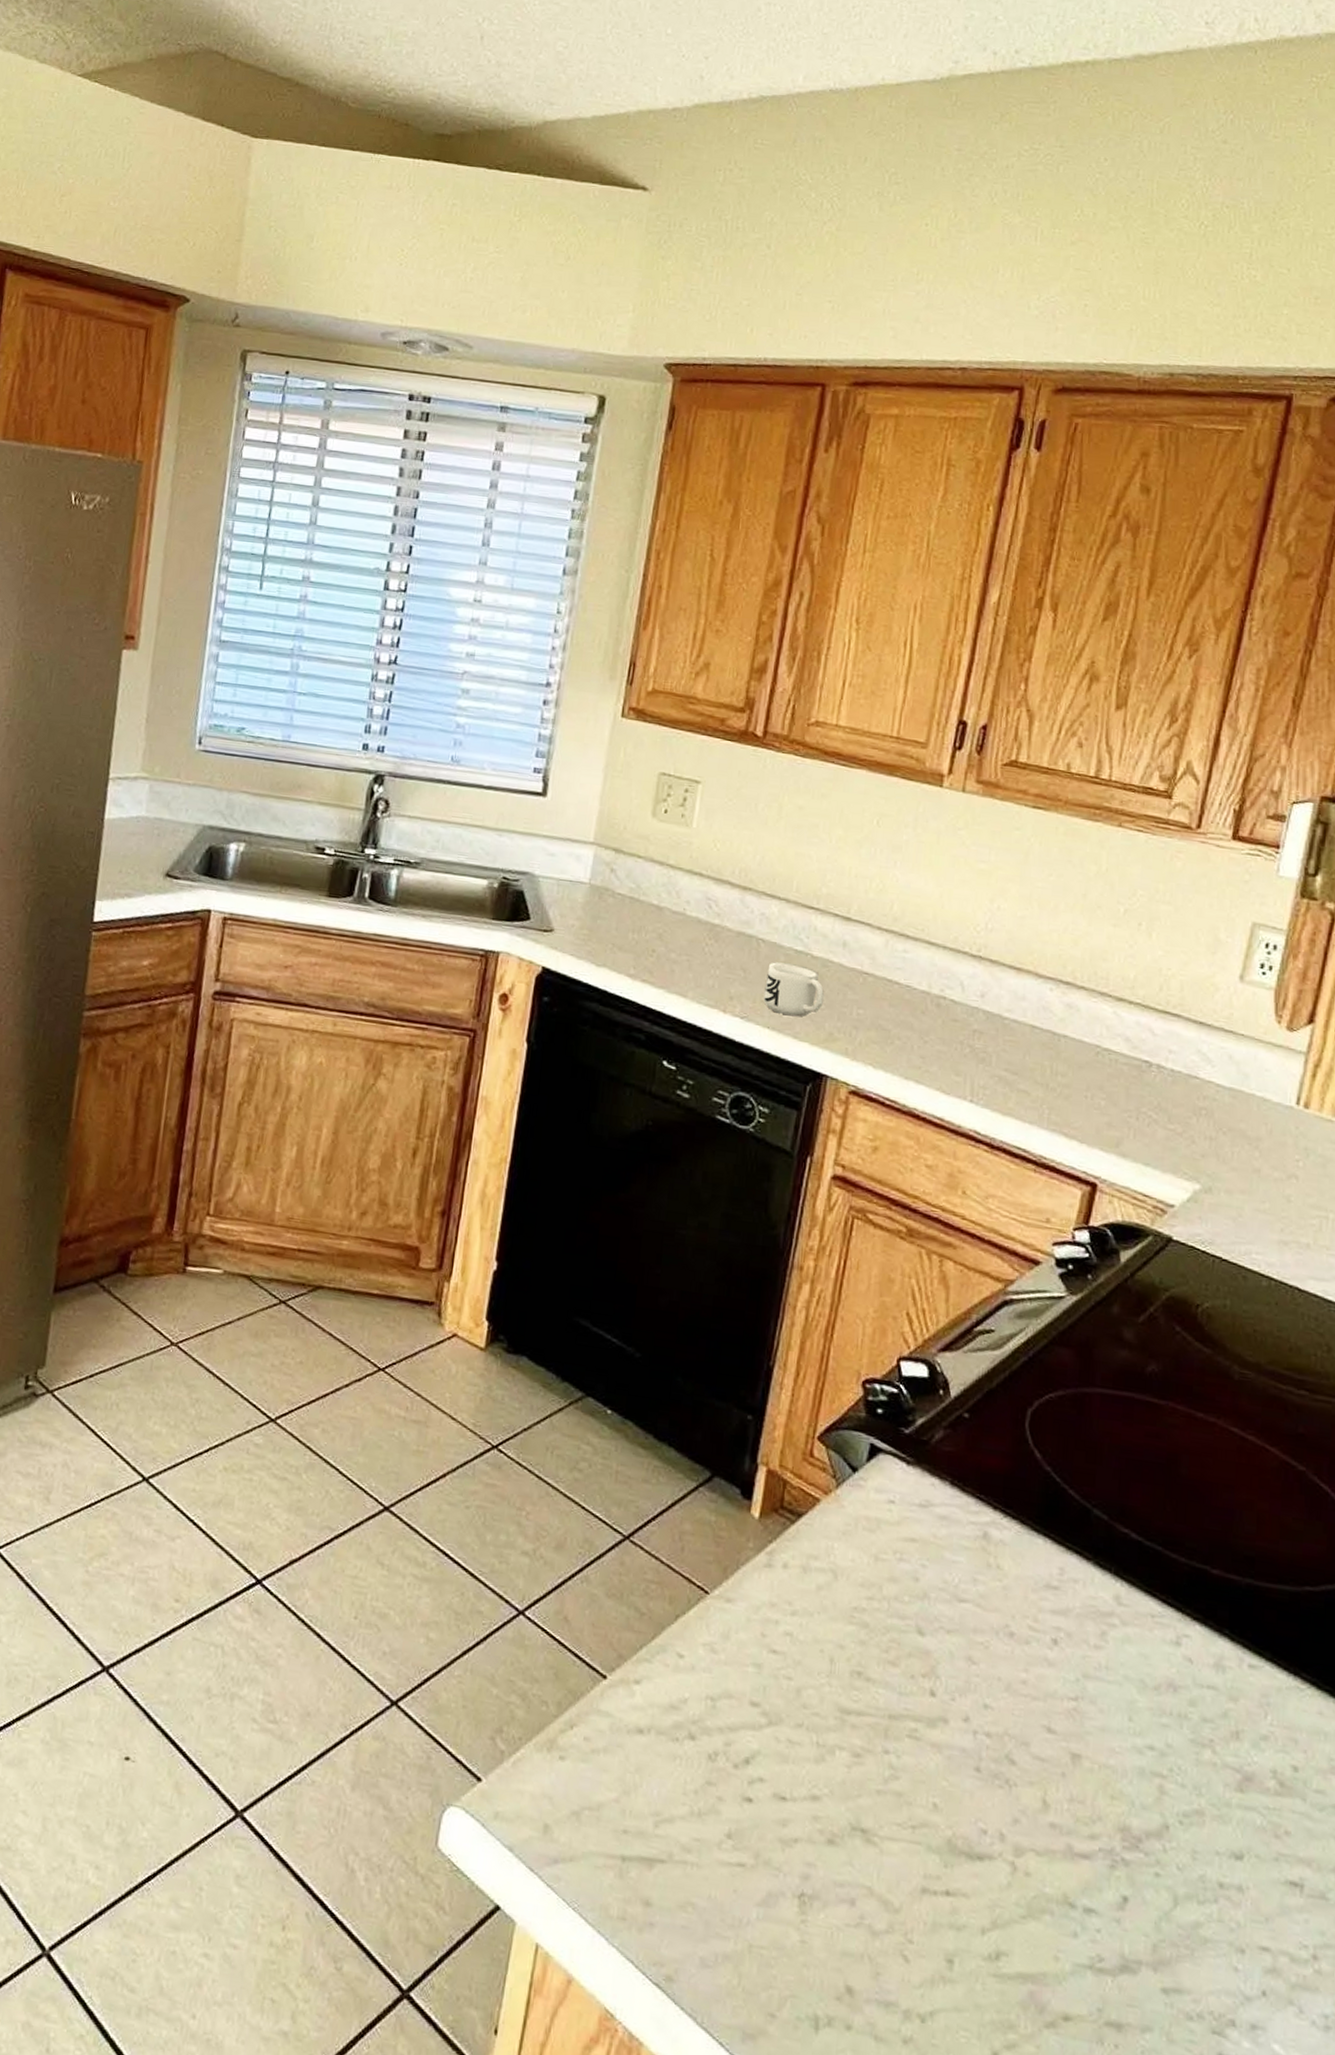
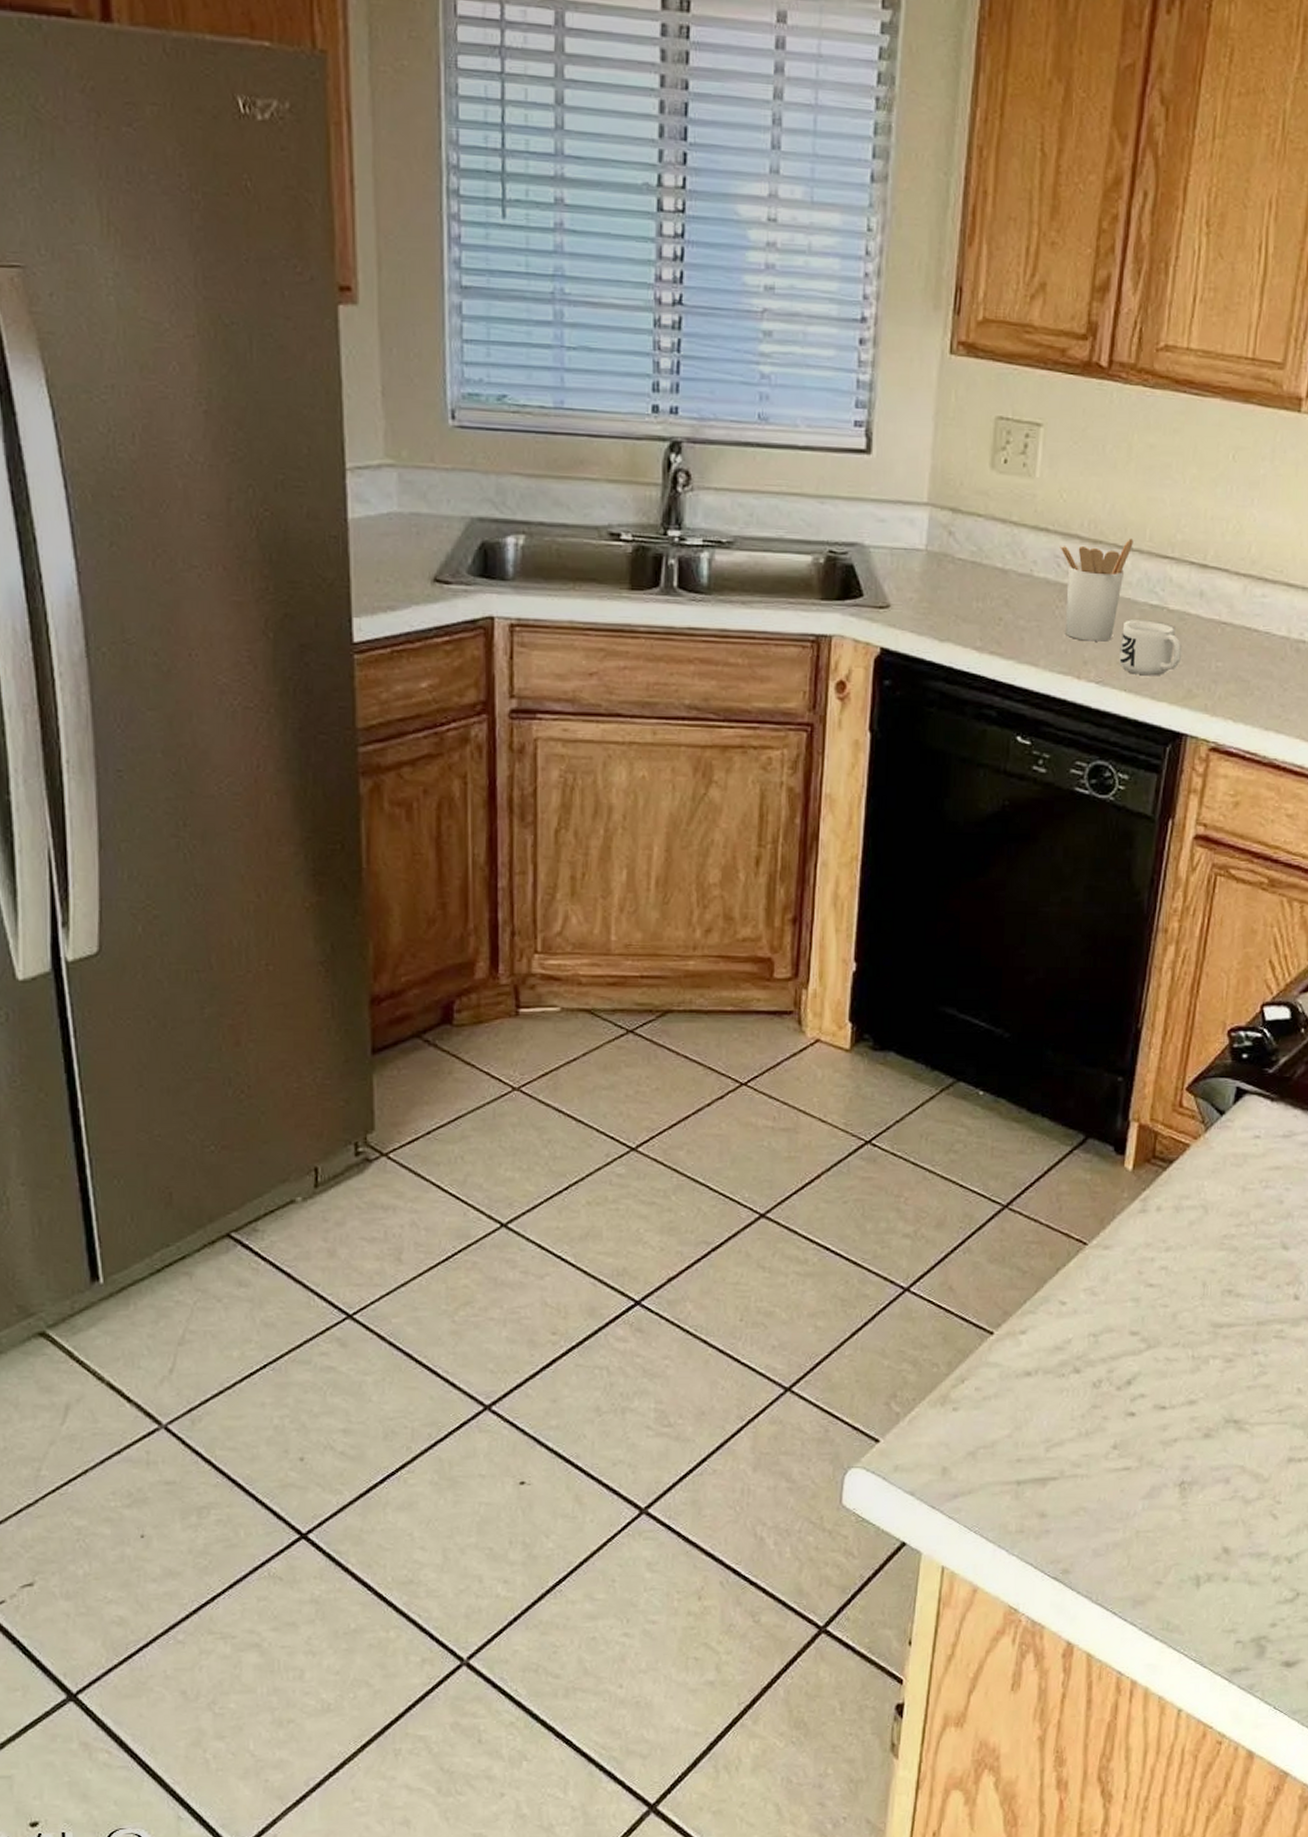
utensil holder: none [712,888,781,980] -> present [1060,538,1134,642]

